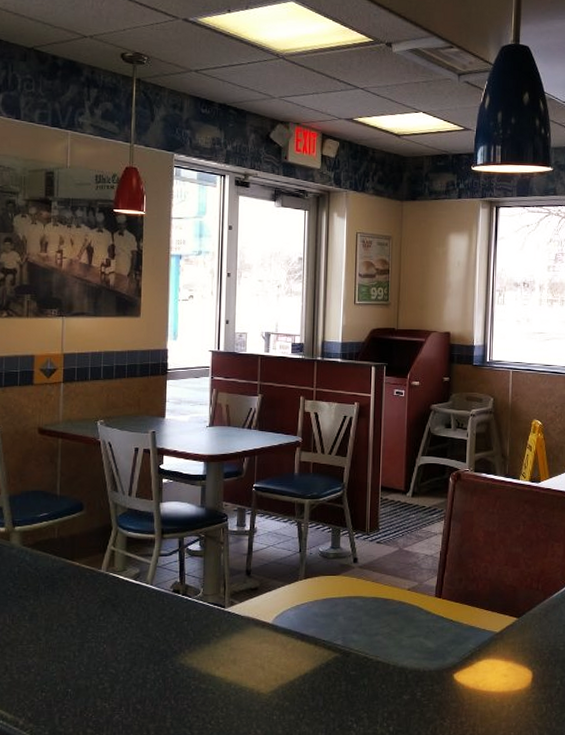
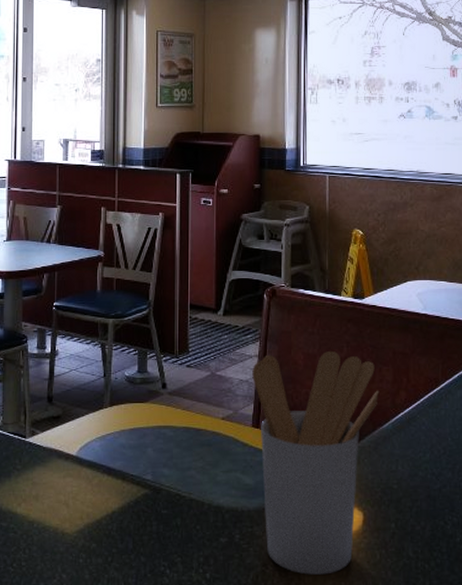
utensil holder: none [437,528,551,727] -> present [252,350,380,575]

